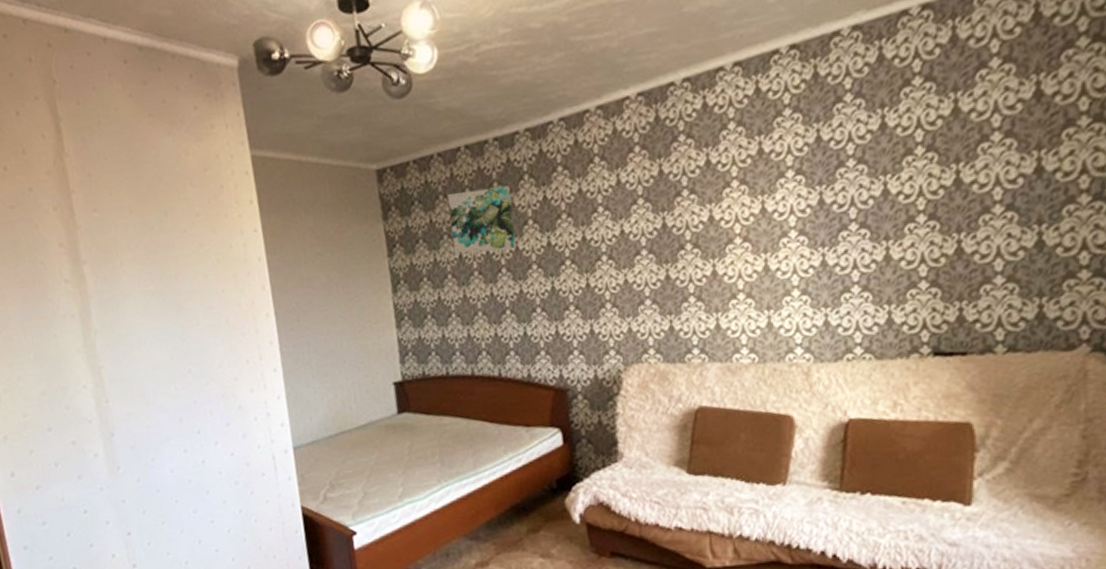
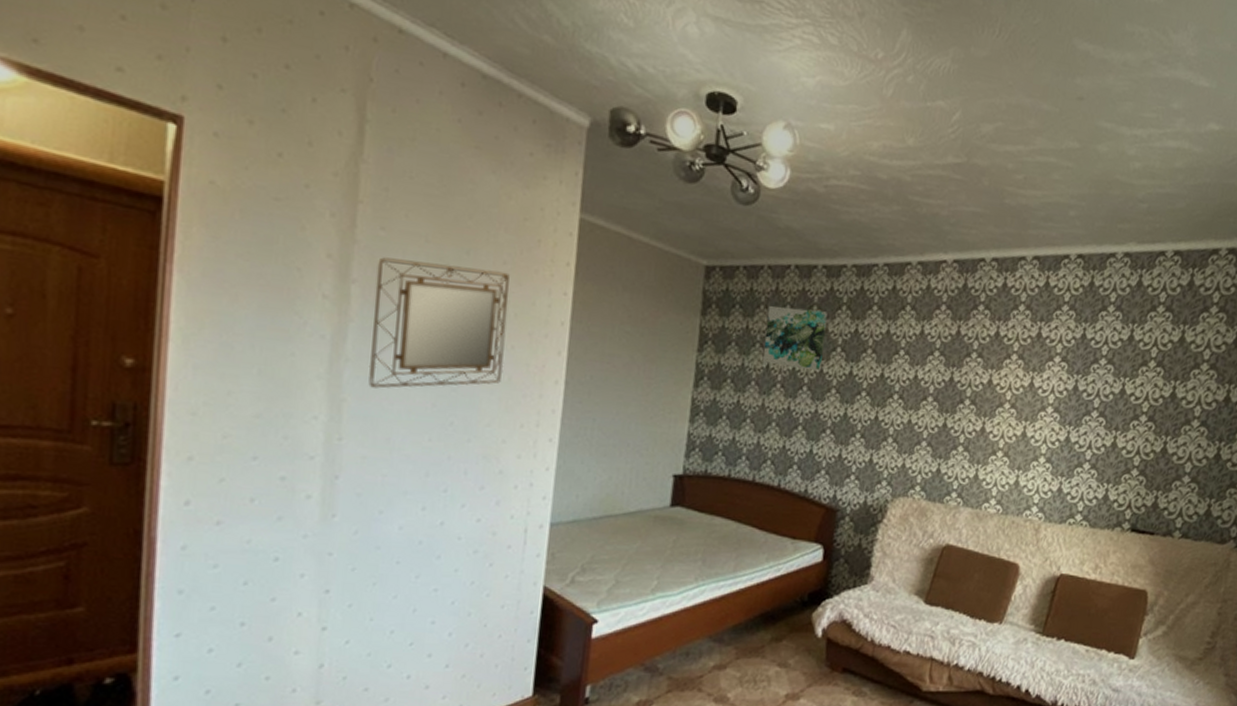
home mirror: none [98,223,220,352] -> present [368,257,510,389]

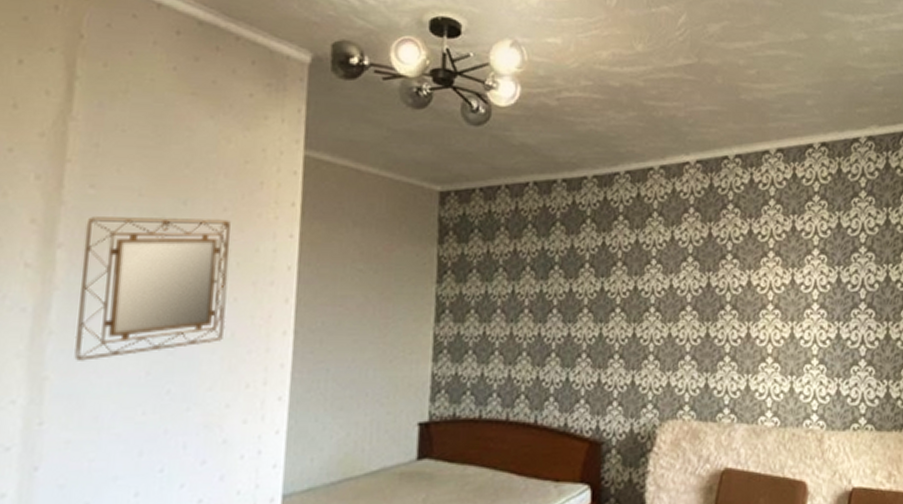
wall art: present [763,305,827,372] -> none [507,226,571,291]

